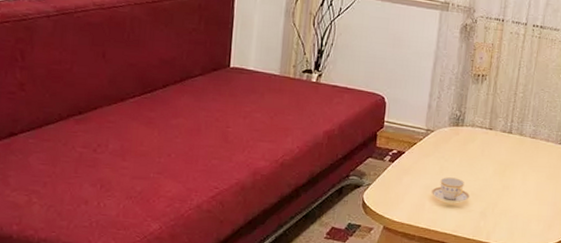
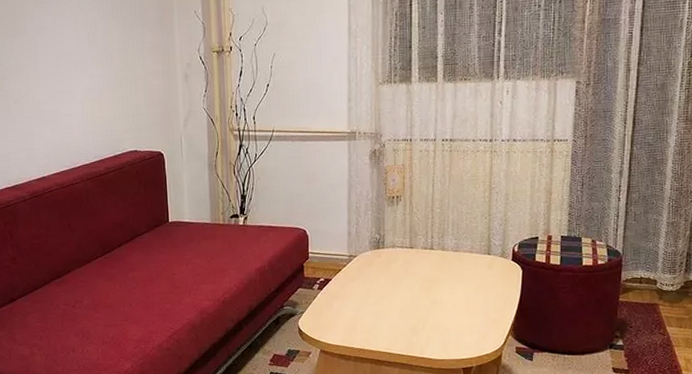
teacup: present [430,177,470,204] -> none [360,298,399,324]

